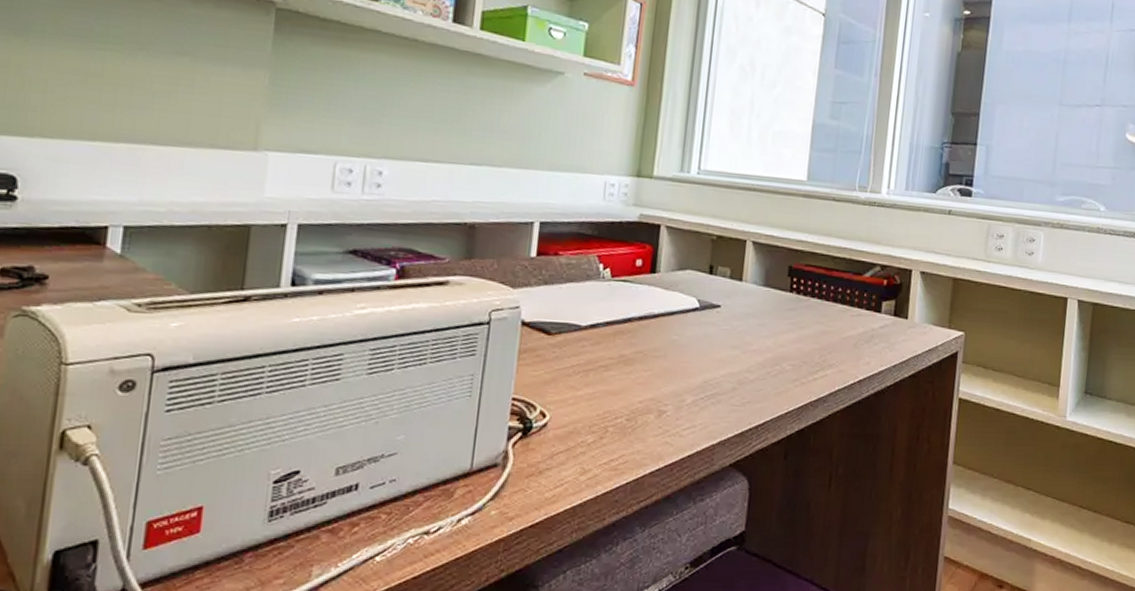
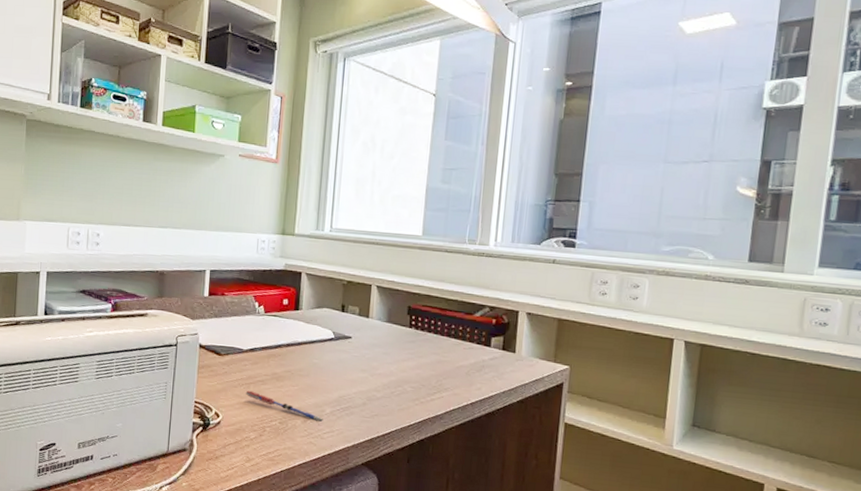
pen: none [582,379,683,415] -> present [245,390,323,422]

